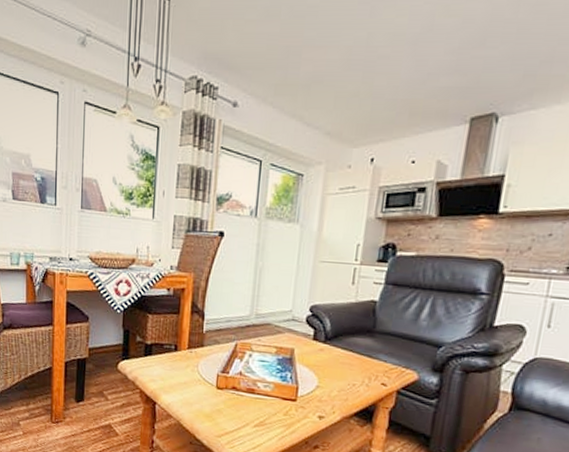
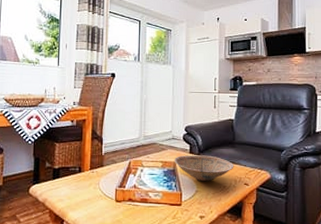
bowl: none [292,341,371,377] -> present [174,155,234,182]

